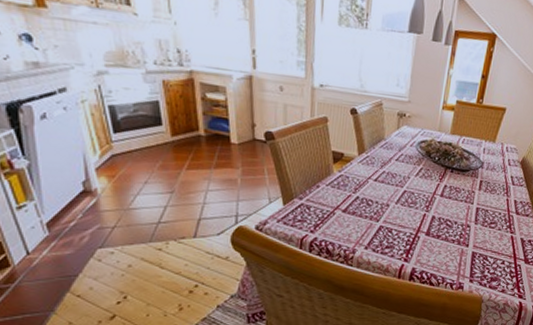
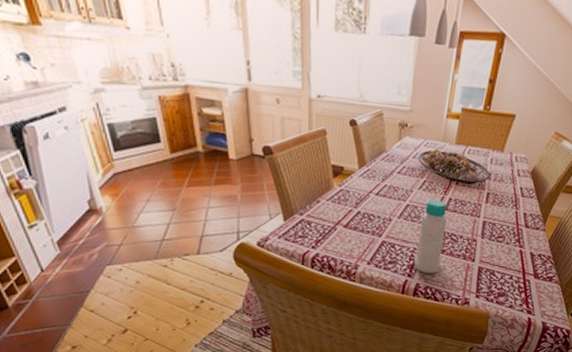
bottle: none [410,185,442,258] -> present [414,199,447,273]

